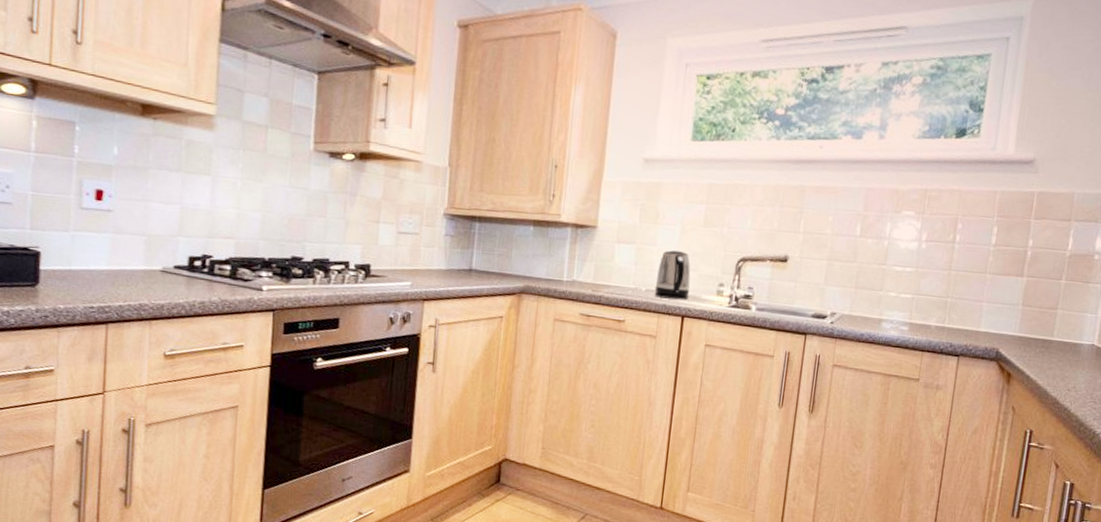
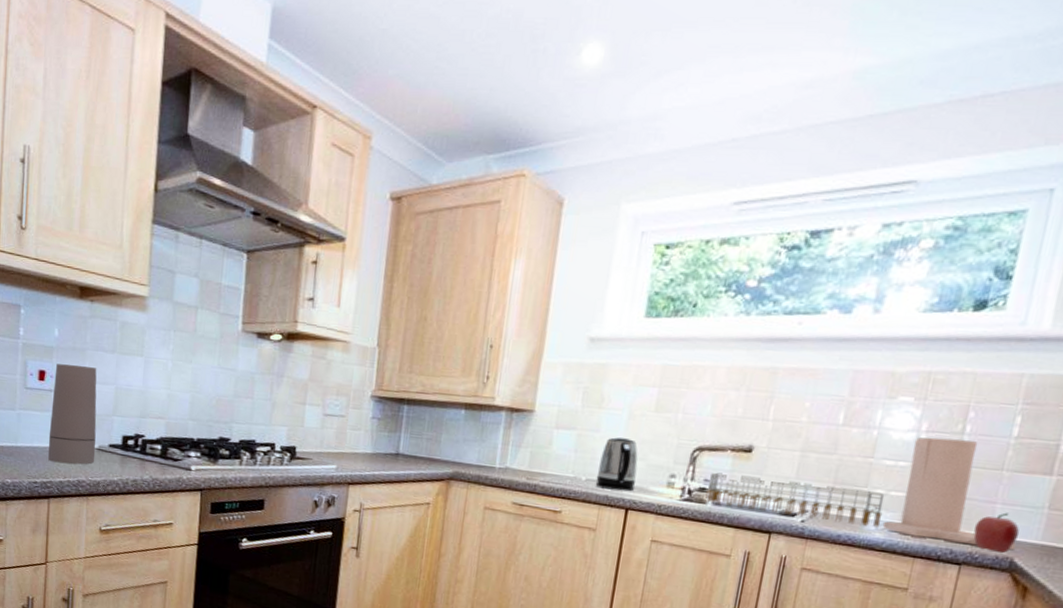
canister: none [106,183,161,288] -> present [48,364,97,465]
dish rack: none [749,280,897,327] -> present [704,472,885,529]
paper towel: none [896,245,999,342] -> present [882,437,1016,551]
fruit: none [967,309,1002,345] -> present [973,512,1020,554]

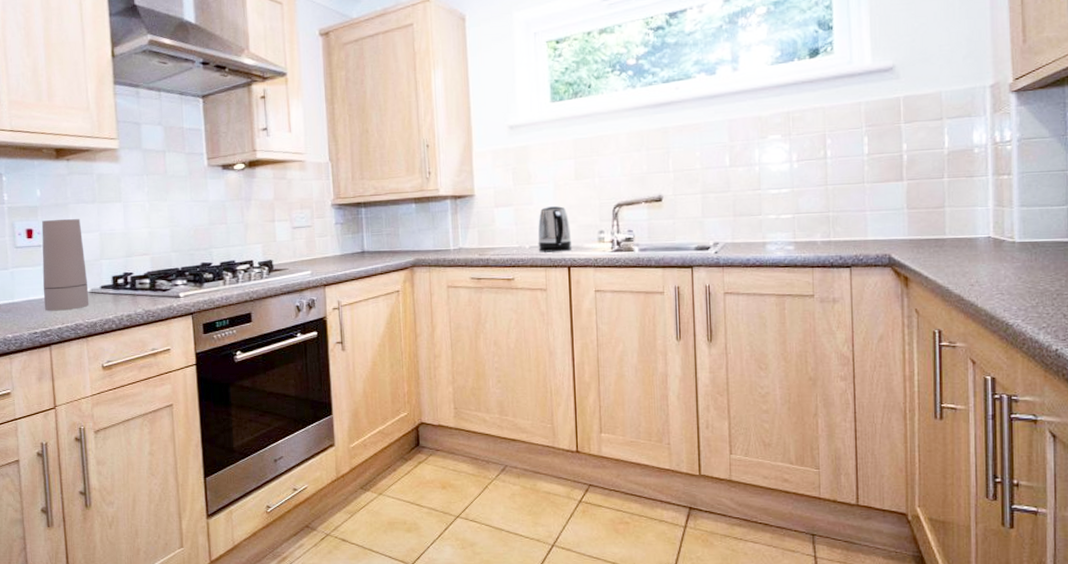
dish rack: present [704,472,885,529] -> none [632,217,779,250]
paper towel: present [882,437,1016,551] -> none [781,163,889,250]
fruit: present [973,512,1020,554] -> none [854,217,890,253]

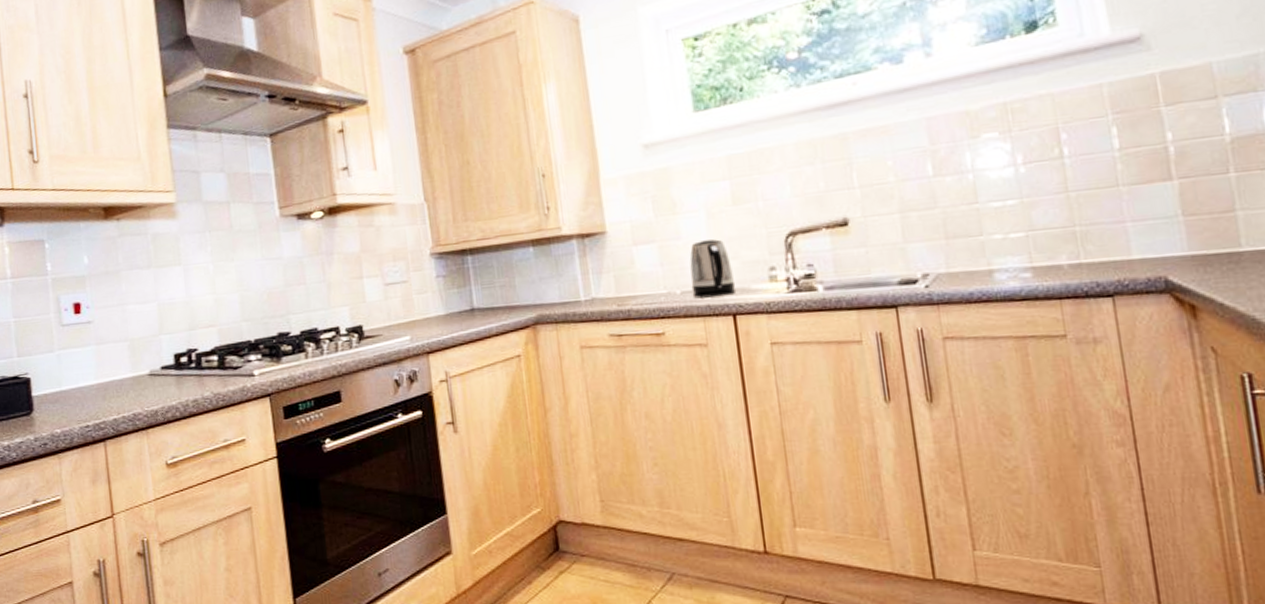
canister: present [41,219,89,311] -> none [90,288,149,400]

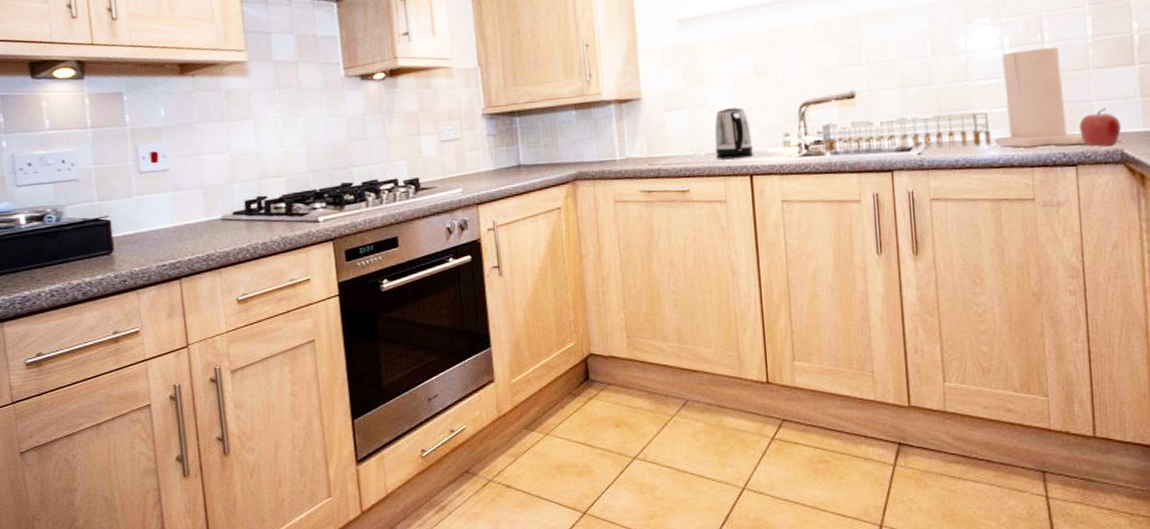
dish rack: none [812,238,1011,290] -> present [822,112,992,154]
paper towel: none [1013,163,1164,278] -> present [994,47,1121,148]
fruit: none [1112,229,1163,275] -> present [1079,108,1122,148]

